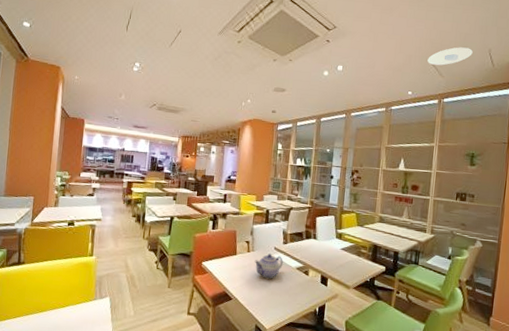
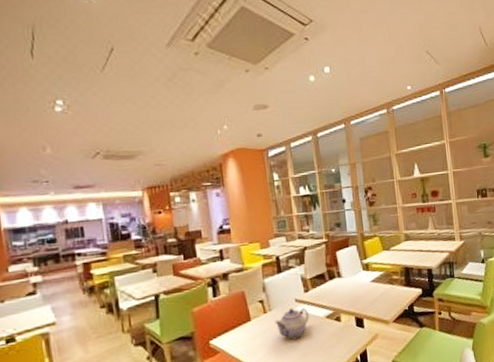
recessed light: present [427,47,473,66] -> none [420,28,464,52]

